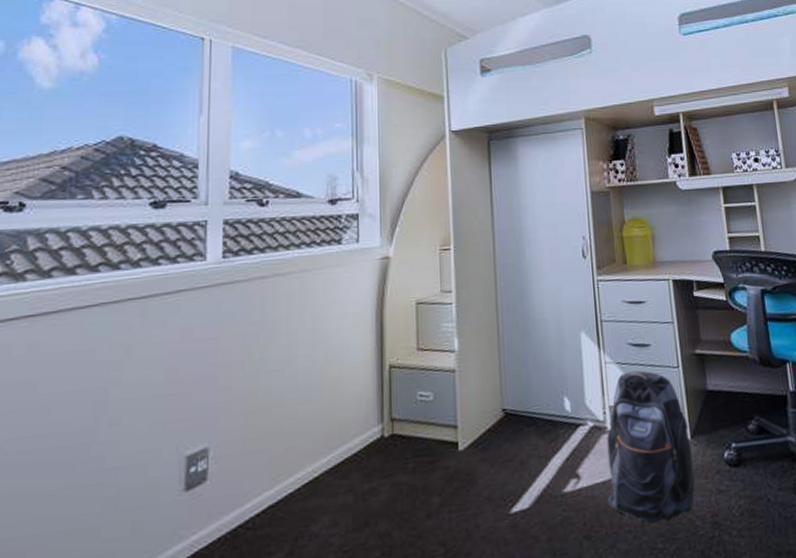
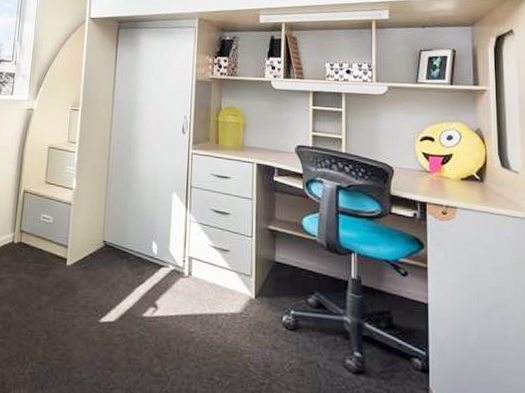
backpack: present [606,370,695,524] -> none [177,232,254,361]

